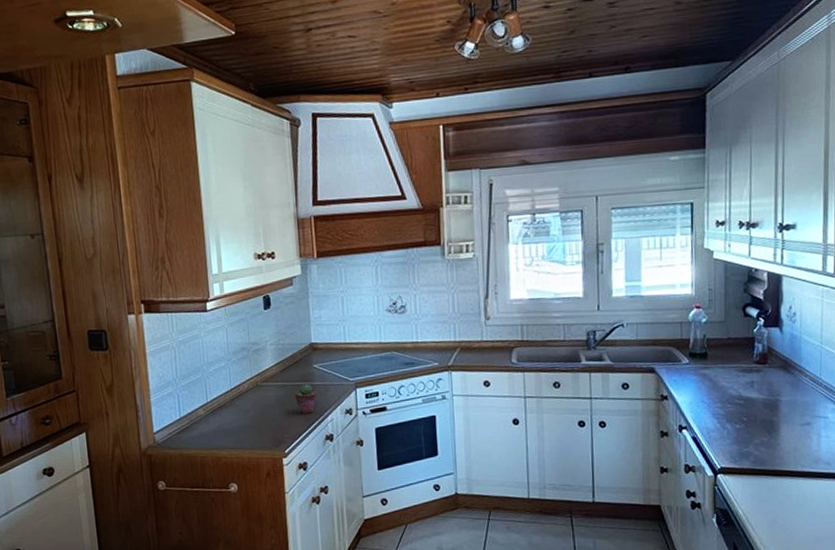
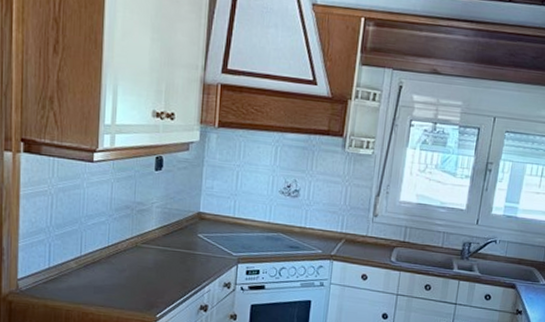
potted succulent: present [295,383,317,414] -> none [174,251,197,282]

